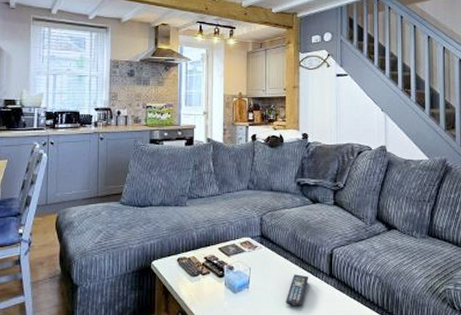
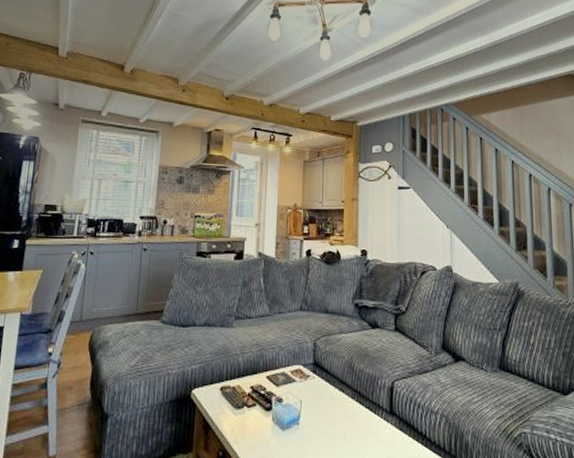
remote control: present [286,274,309,306] -> none [340,410,367,448]

